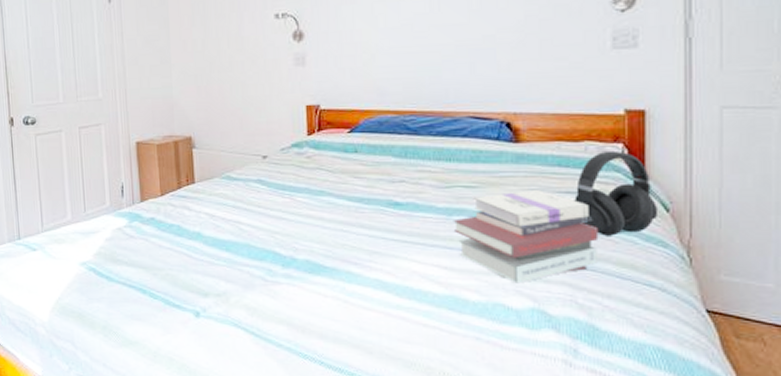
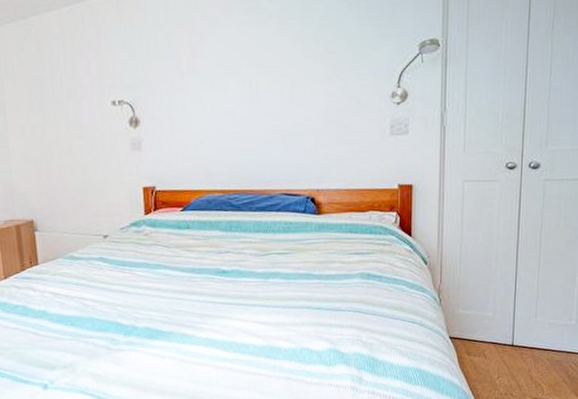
books: present [453,190,599,284] -> none [269,253,378,331]
headphones: present [574,150,659,236] -> none [361,218,420,287]

